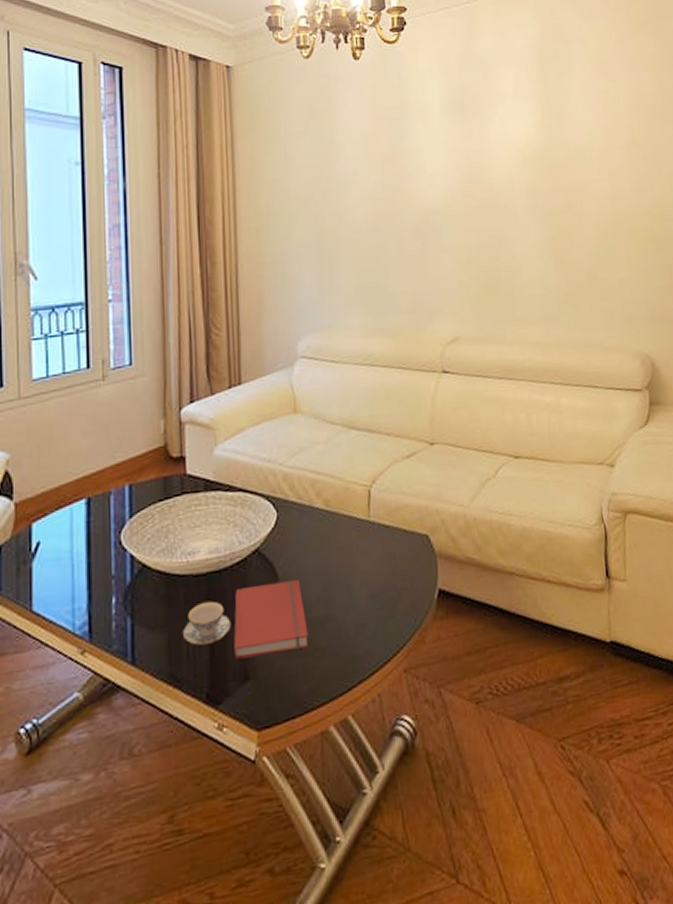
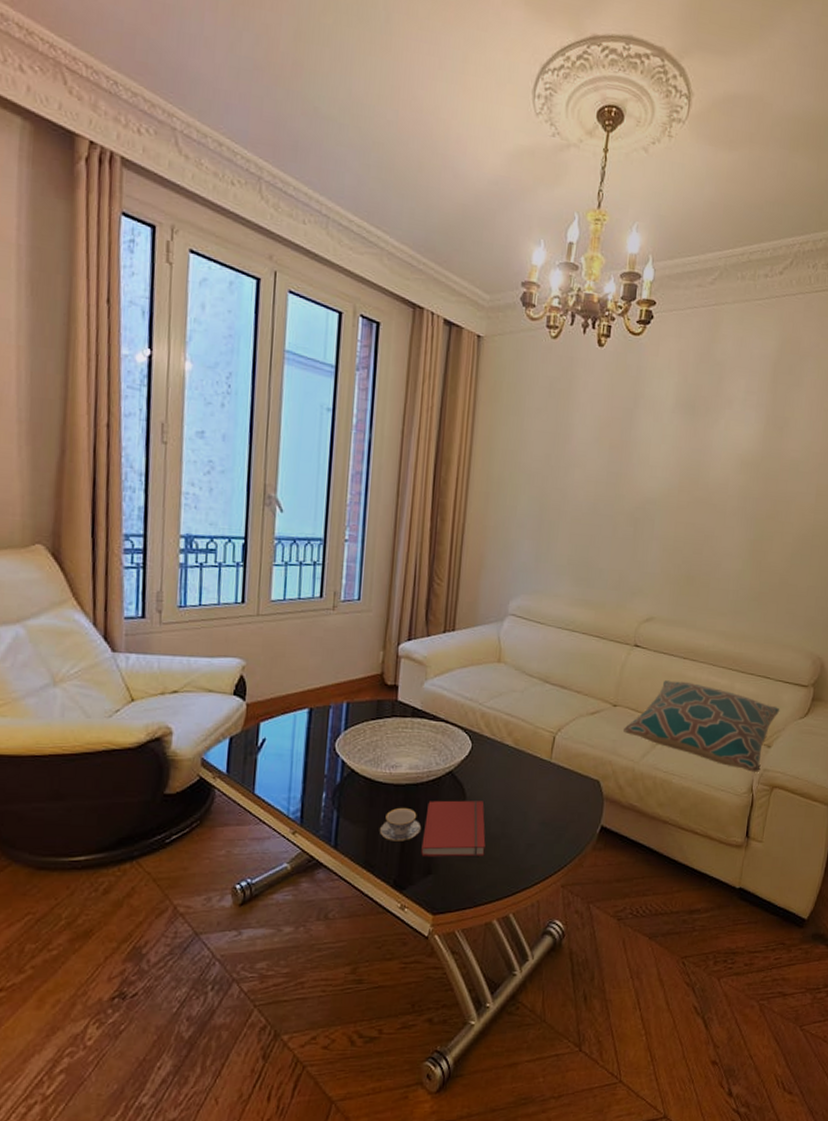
pillow: none [446,404,616,500] -> present [624,680,779,773]

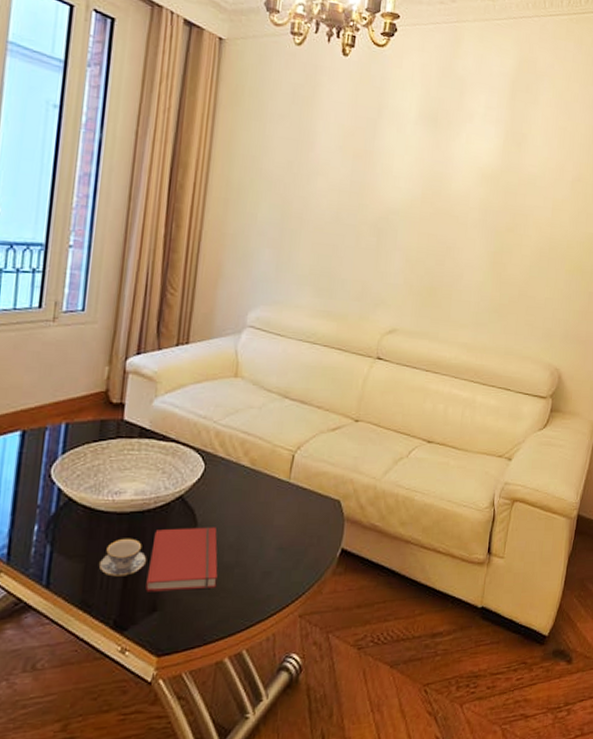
pillow: present [624,680,779,773] -> none [365,394,519,487]

